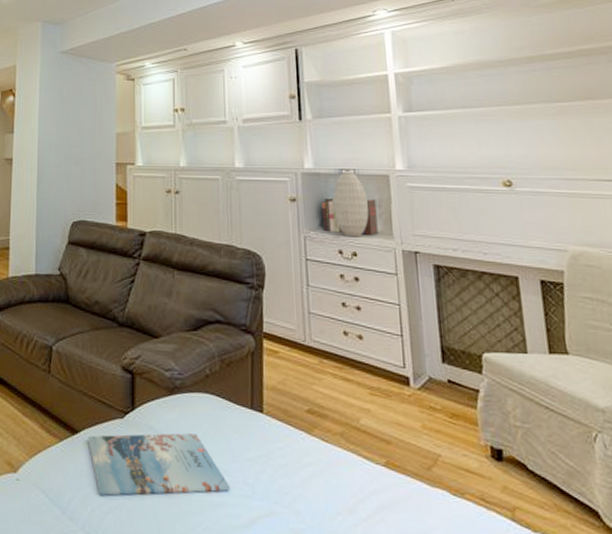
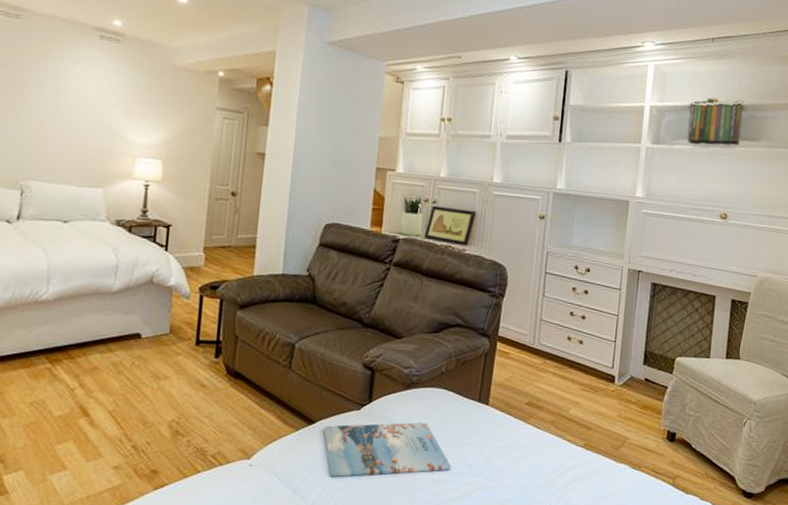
planter: none [143,188,170,229] -> present [397,196,424,237]
framed picture: none [170,196,221,235] -> present [423,205,476,246]
books: present [322,197,378,235] -> none [564,217,614,254]
vase: present [332,169,369,237] -> none [576,192,608,255]
books: none [440,56,509,109] -> present [687,98,744,146]

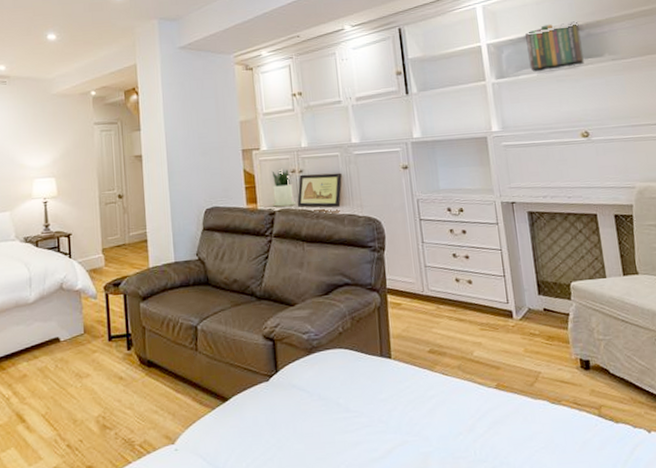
magazine: present [323,422,452,477] -> none [237,385,368,451]

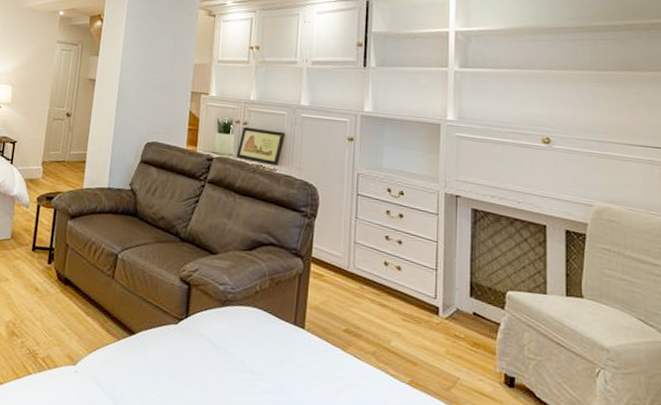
books: present [525,21,584,73] -> none [497,22,556,69]

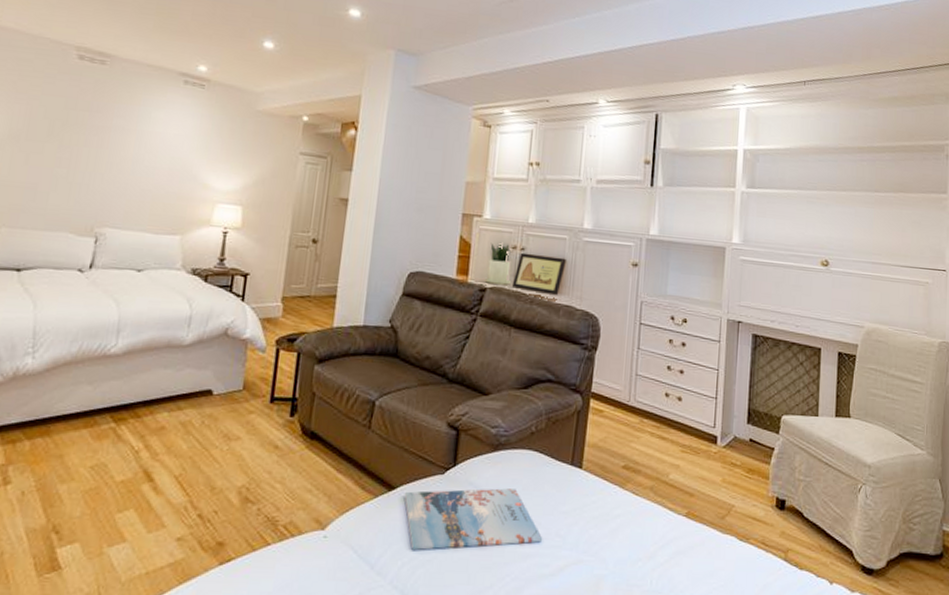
magazine: none [143,337,269,396] -> present [404,488,543,550]

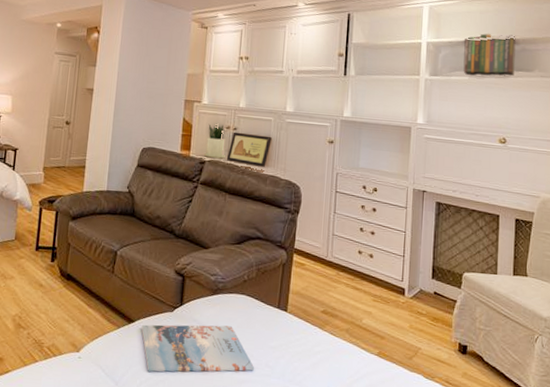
books: none [783,141,839,190] -> present [463,33,516,77]

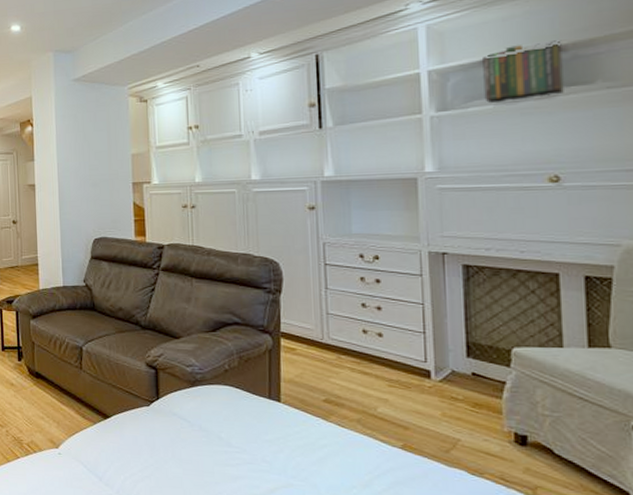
magazine: present [141,324,255,372] -> none [118,418,250,468]
planter: present [203,123,226,159] -> none [161,204,187,242]
framed picture: present [226,132,272,167] -> none [187,210,238,245]

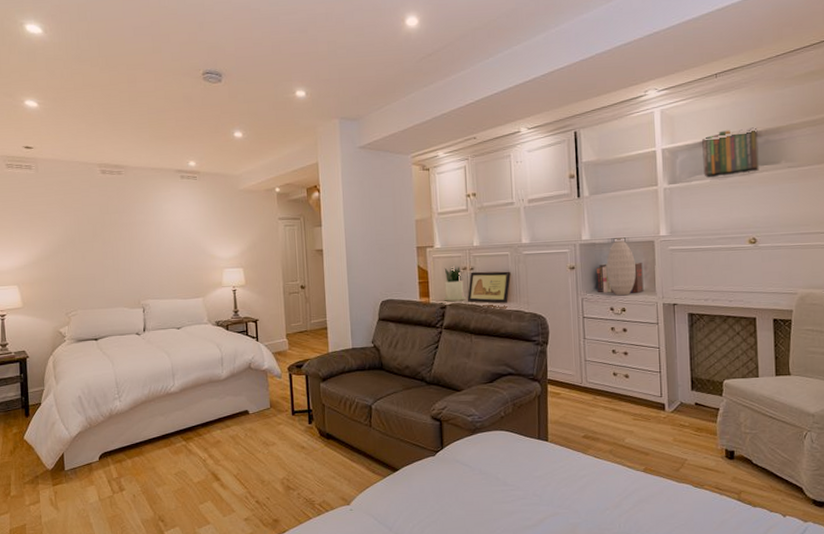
planter: none [161,204,187,242] -> present [443,267,467,302]
framed picture: none [187,210,238,245] -> present [467,271,511,304]
books: none [342,202,403,238] -> present [597,262,644,294]
vase: none [354,174,394,241] -> present [606,237,637,296]

